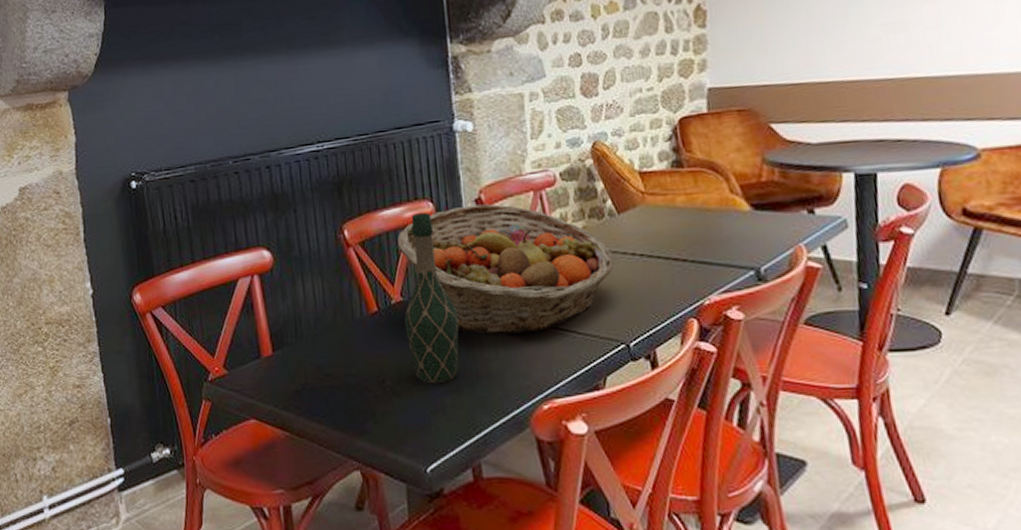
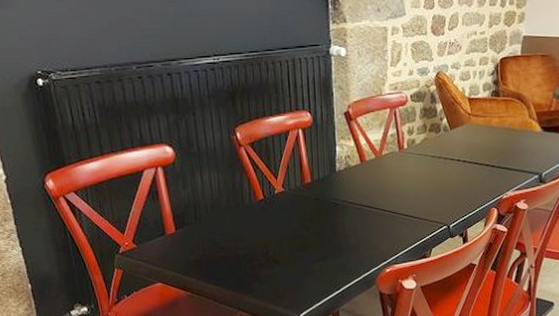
fruit basket: present [397,204,613,335] -> none [281,116,444,218]
wine bottle: present [404,213,460,384] -> none [285,122,328,255]

